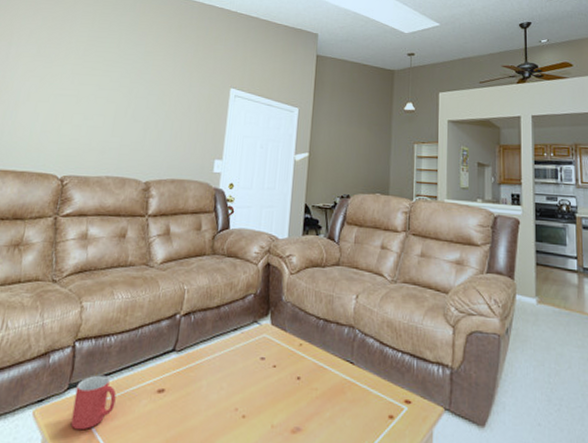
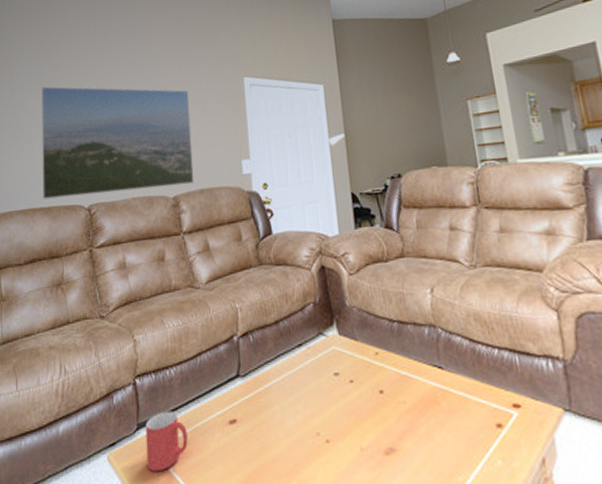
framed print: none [17,59,178,173] -> present [41,86,194,199]

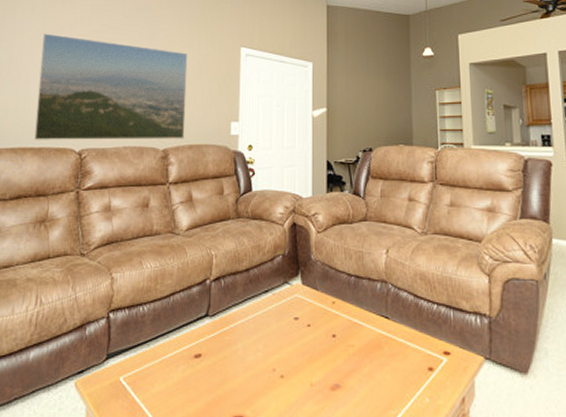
mug: present [145,411,188,472] -> none [112,344,154,398]

